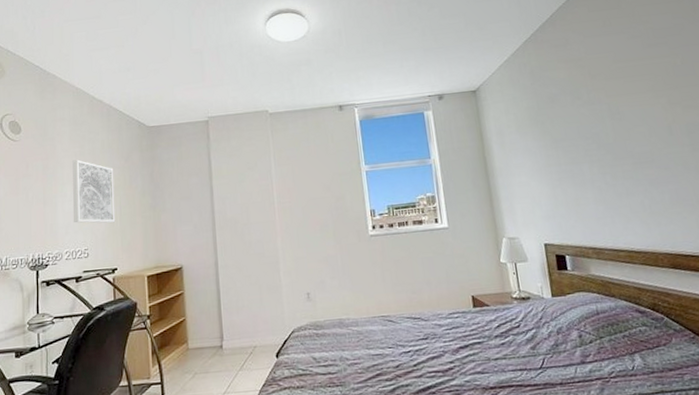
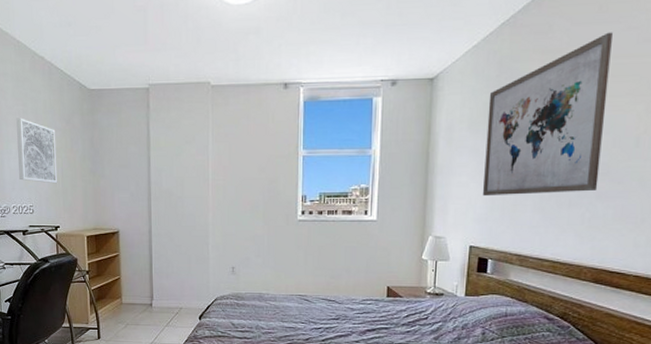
wall art: none [529,41,649,194] -> present [482,32,613,197]

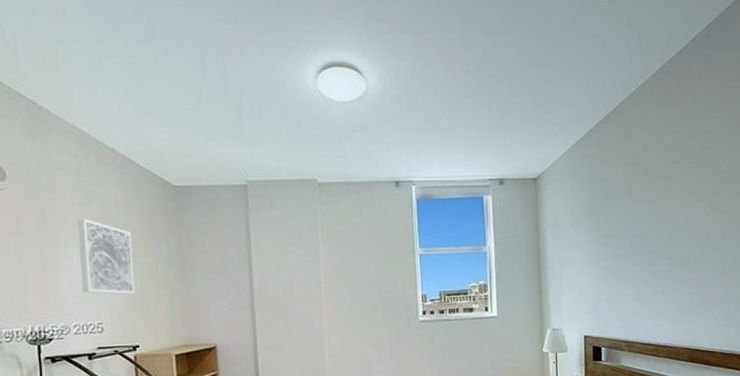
wall art: present [482,32,613,197] -> none [586,141,683,288]

